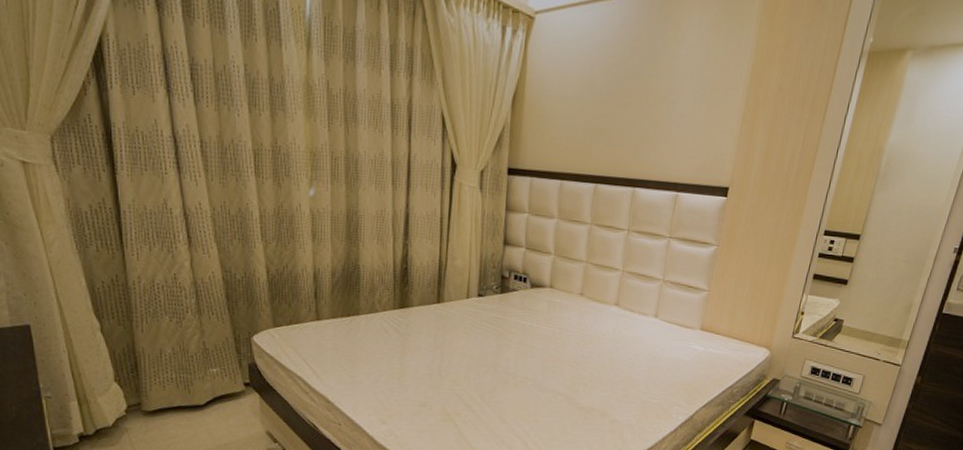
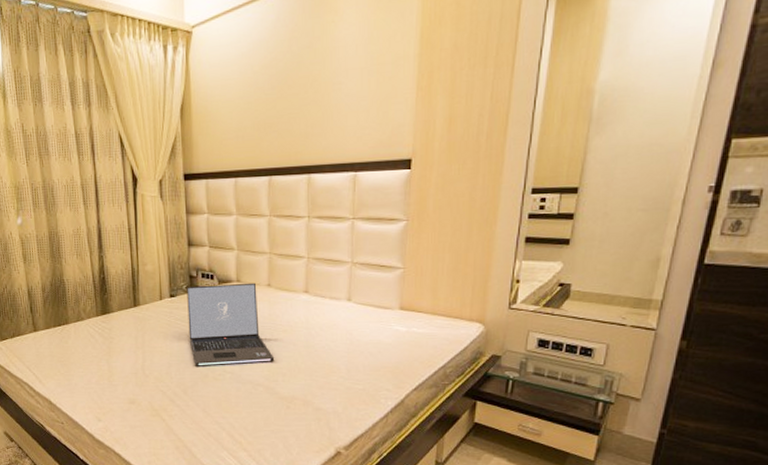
laptop: none [493,287,578,372] -> present [187,282,275,366]

